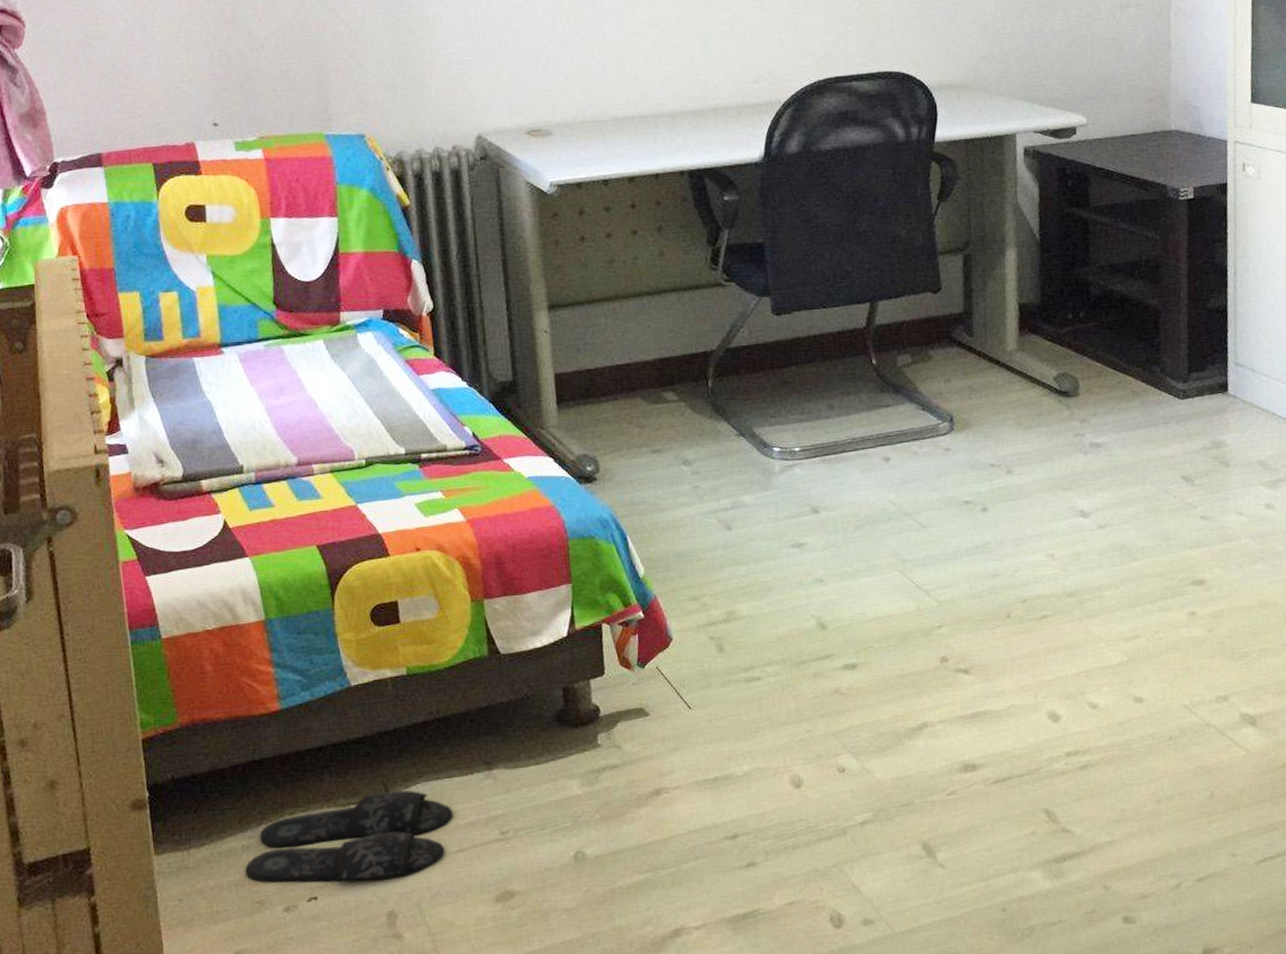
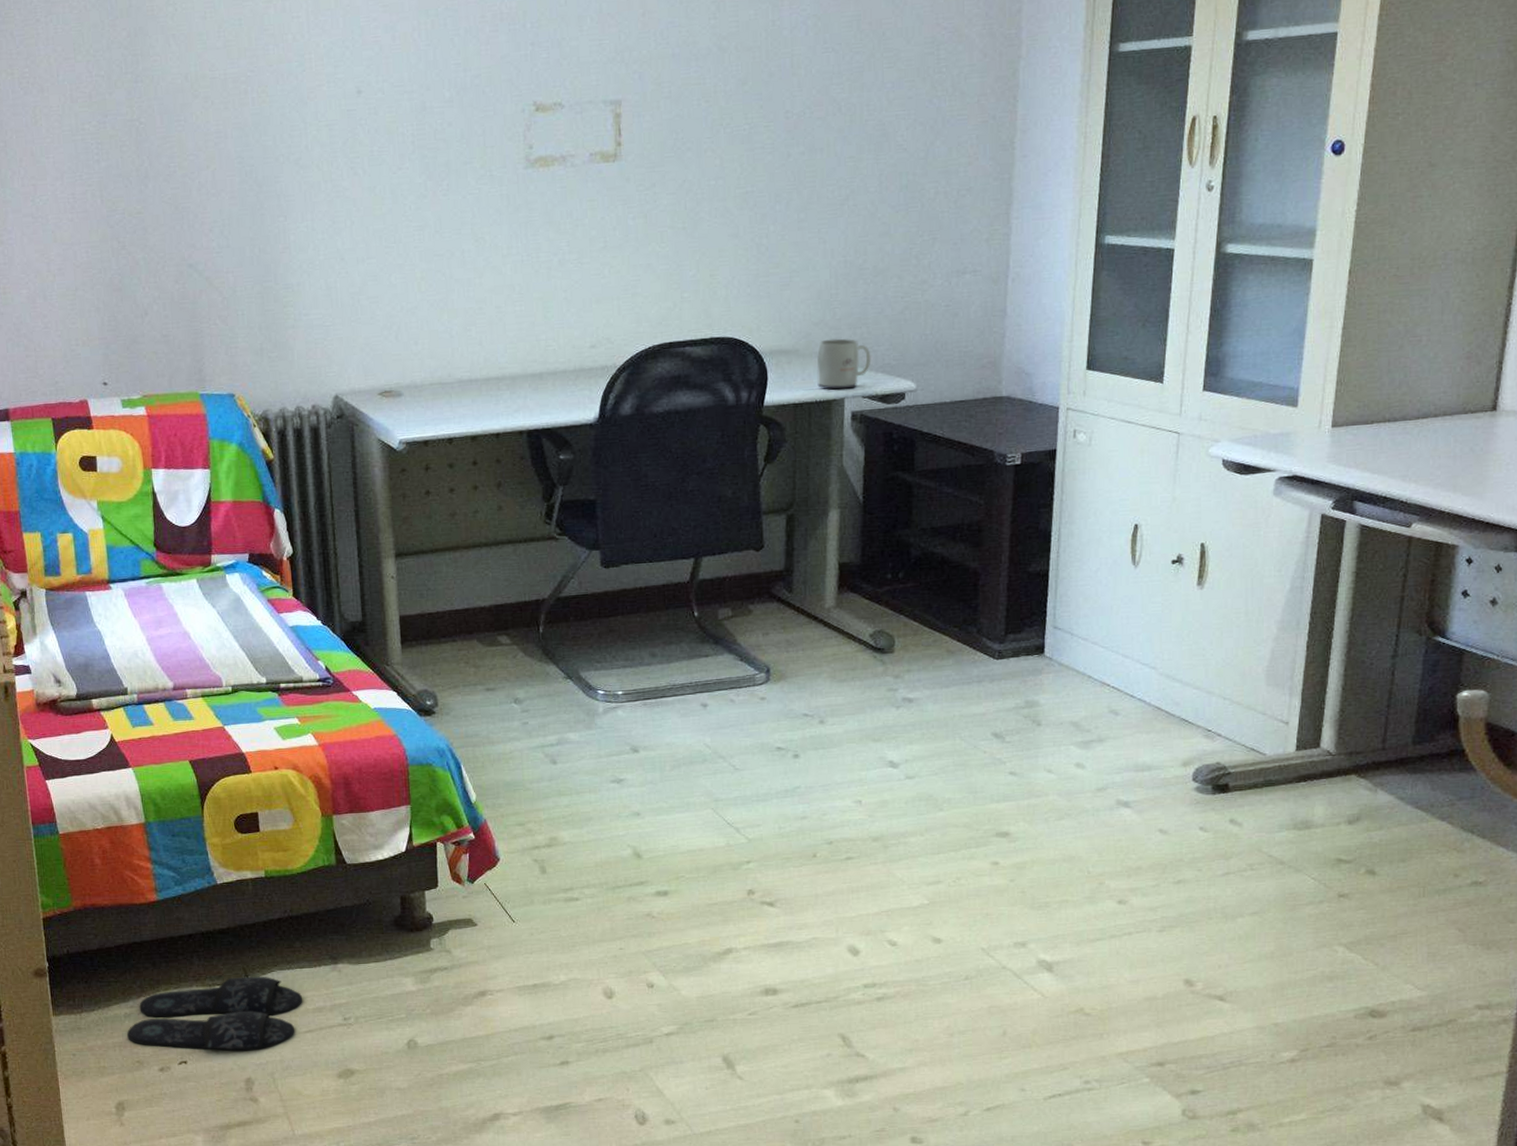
mug: none [986,72,1041,125] -> present [816,338,871,390]

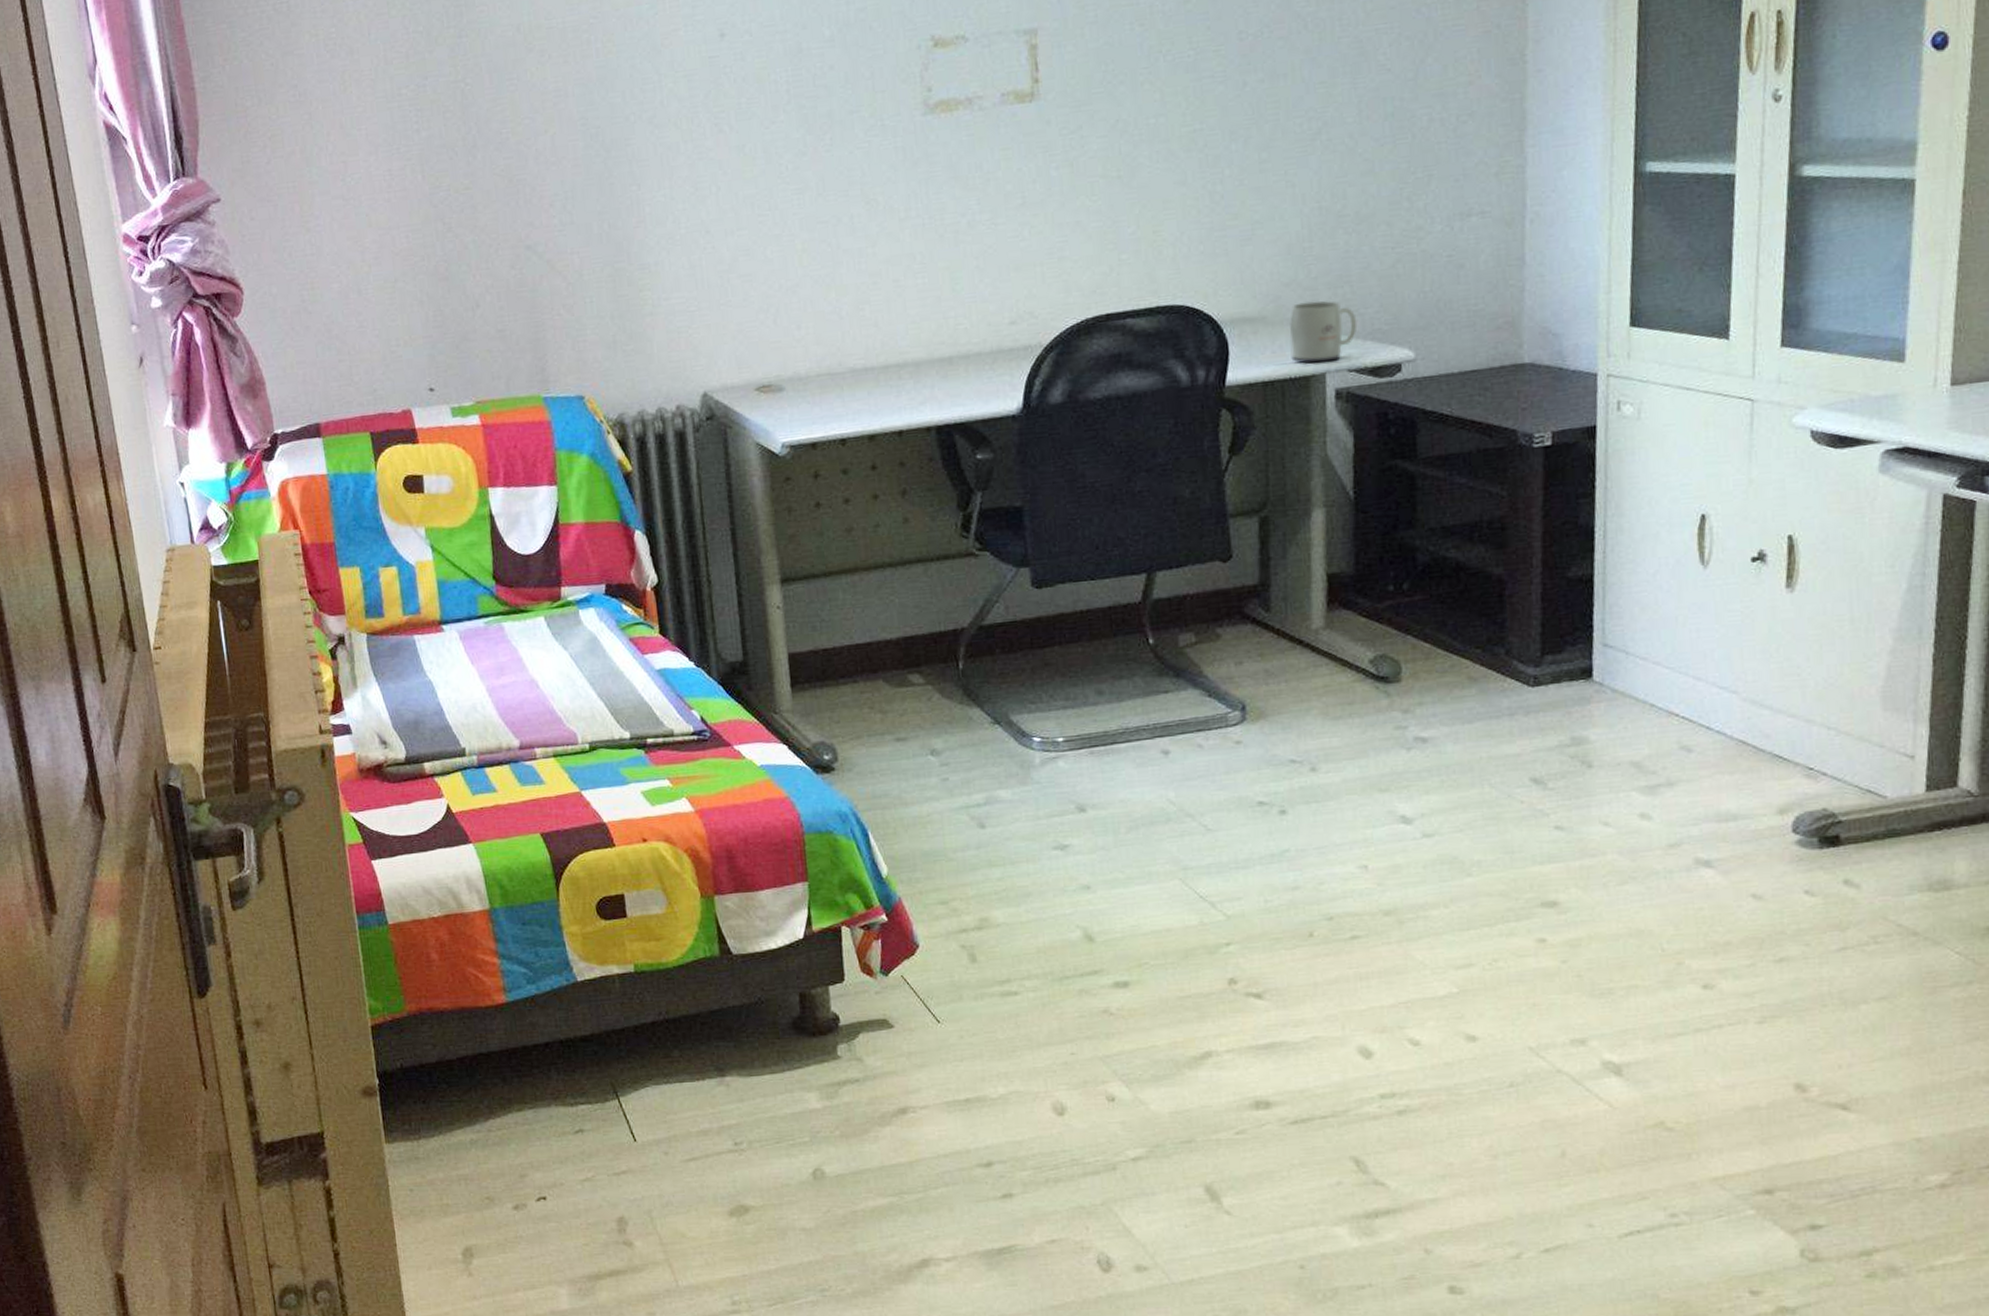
slippers: present [127,976,303,1052] -> none [474,1092,685,1185]

